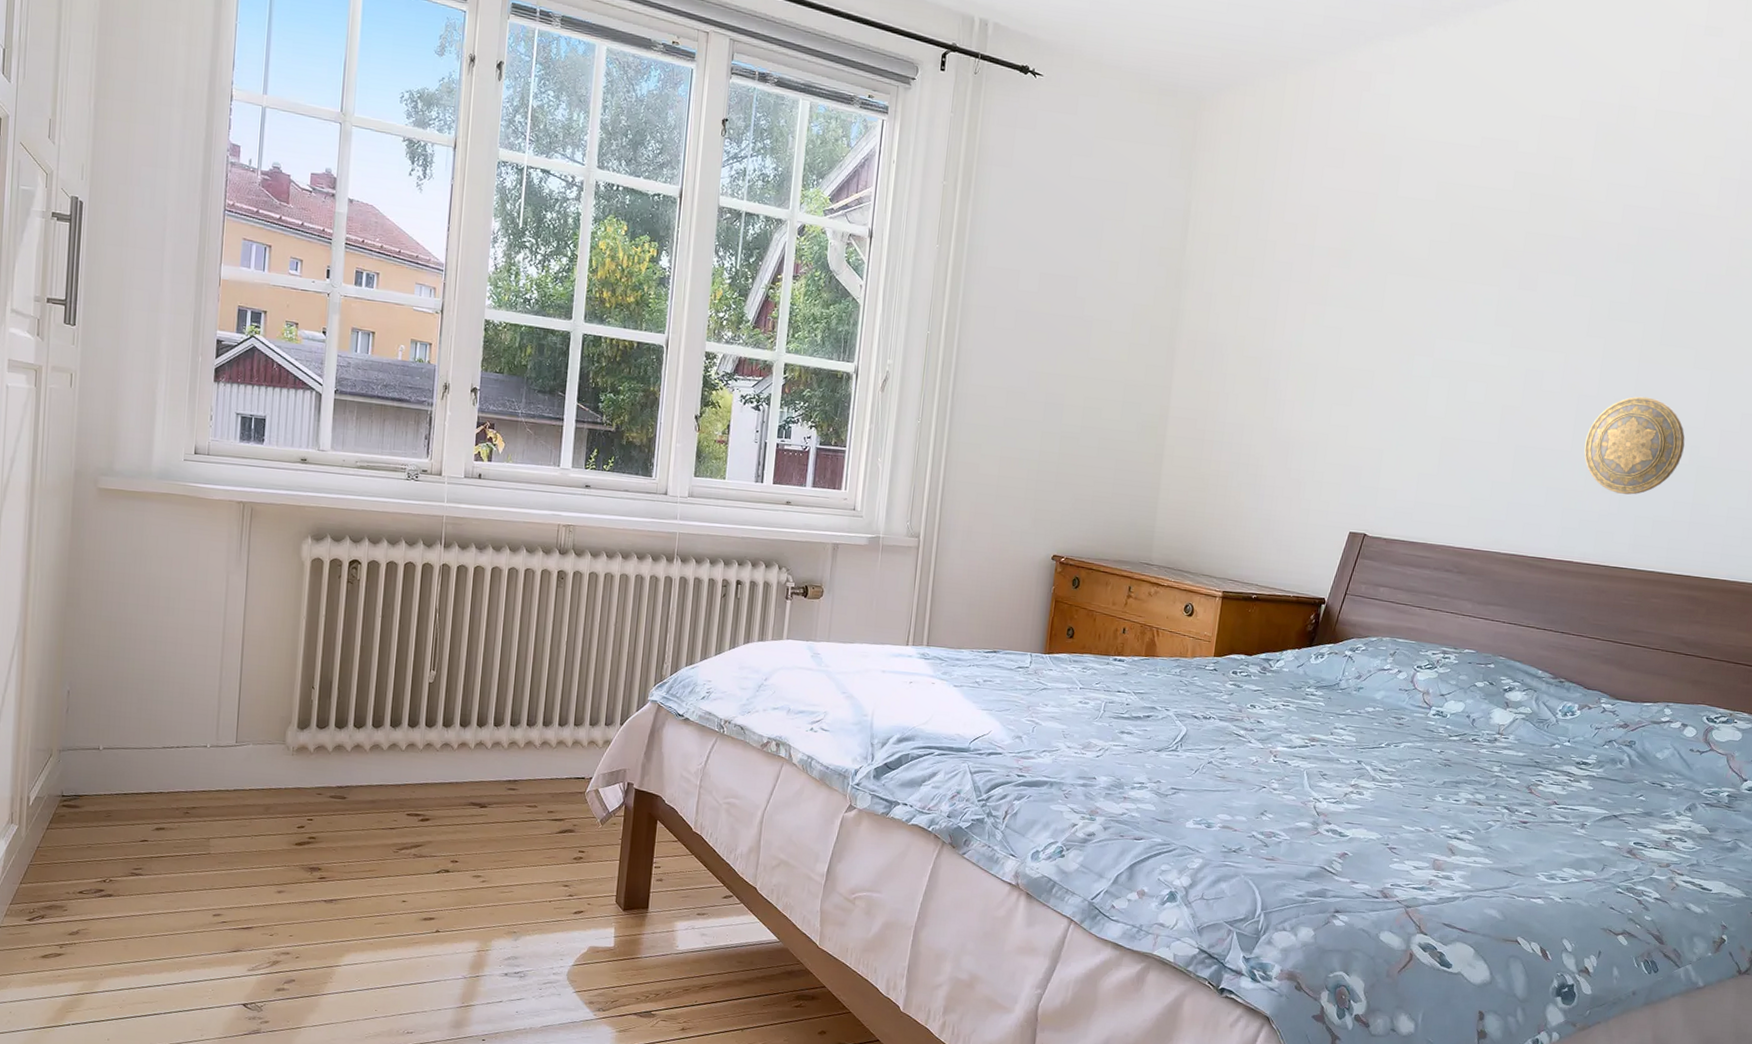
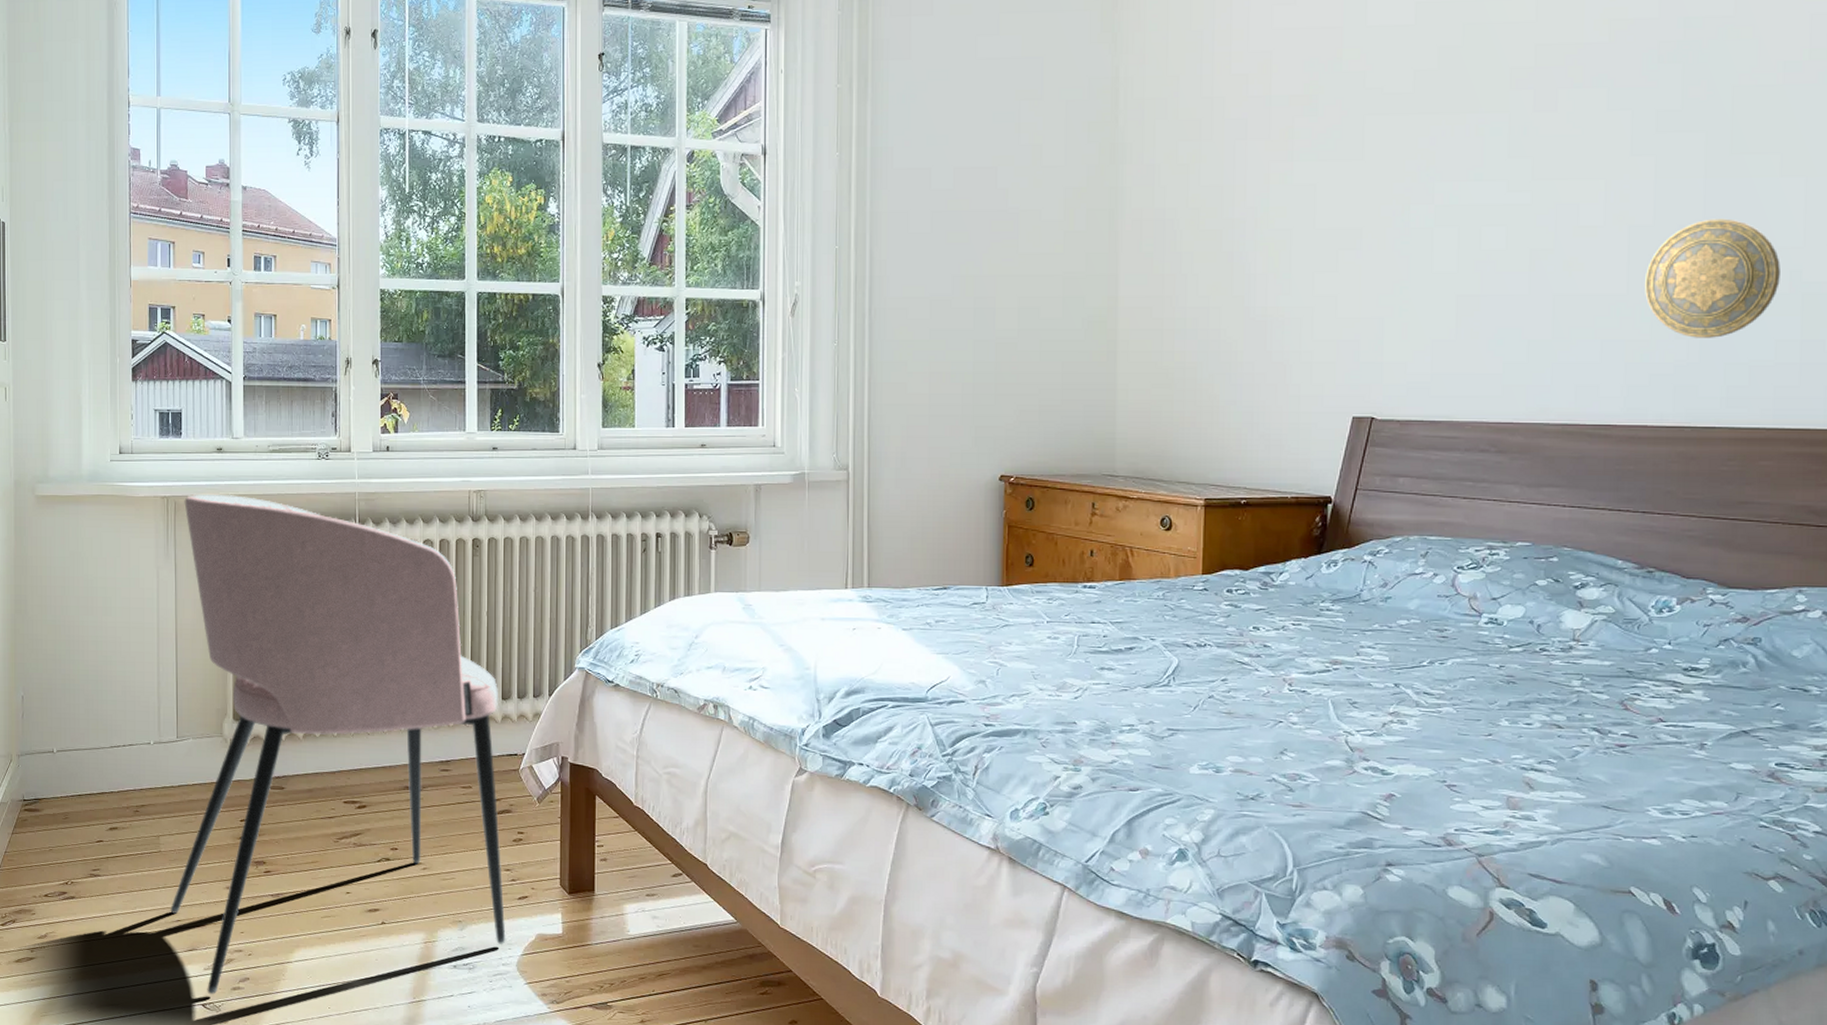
armchair: none [216,501,571,995] -> present [170,493,506,995]

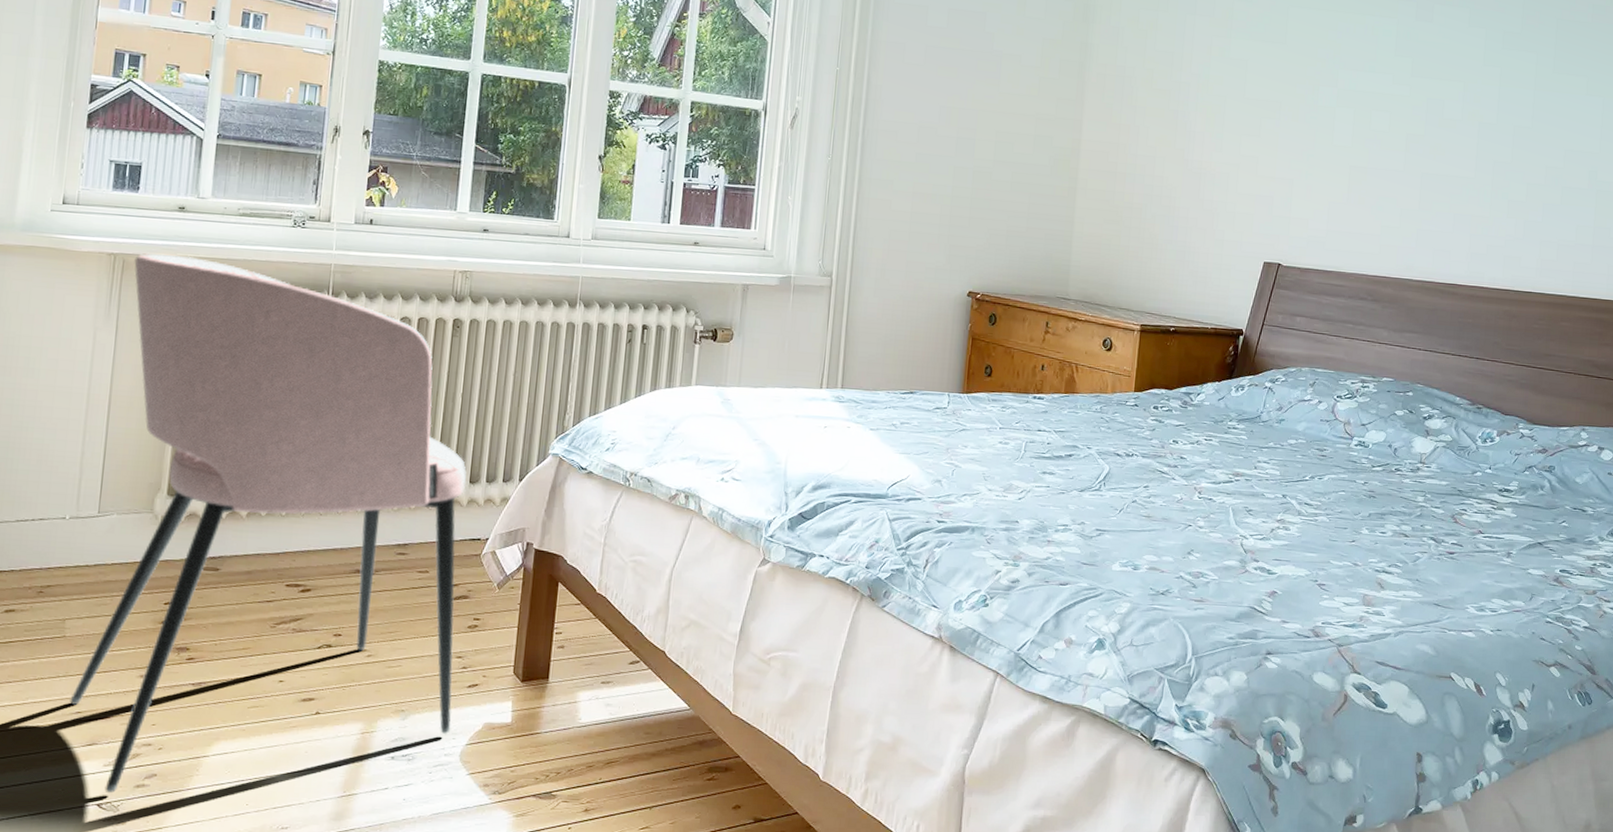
decorative plate: present [1645,218,1780,338] -> none [1487,123,1583,220]

